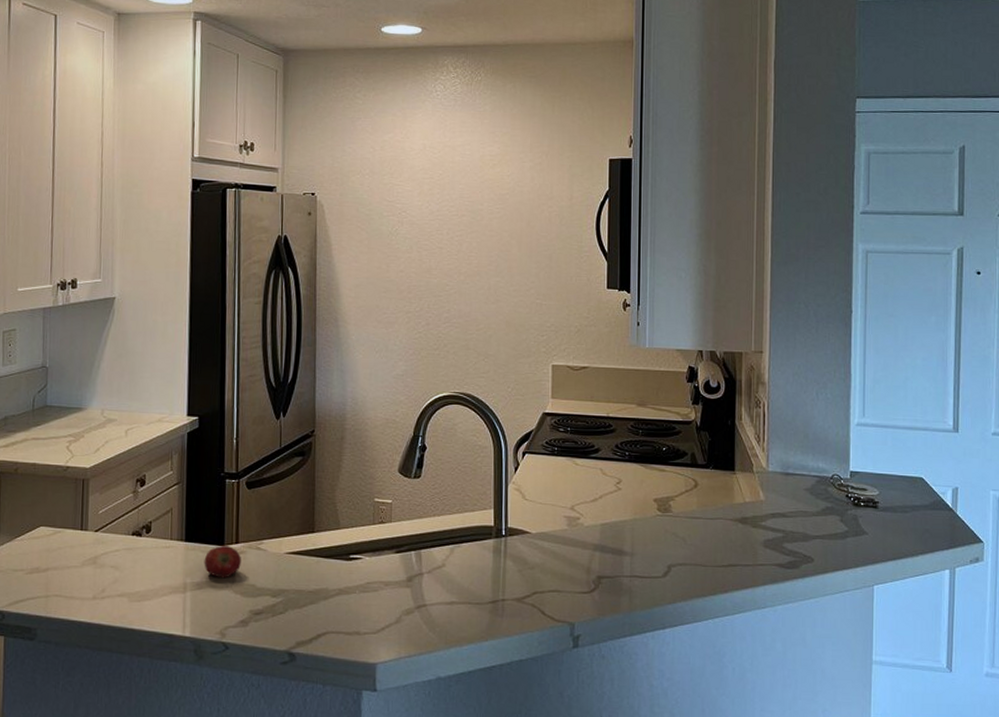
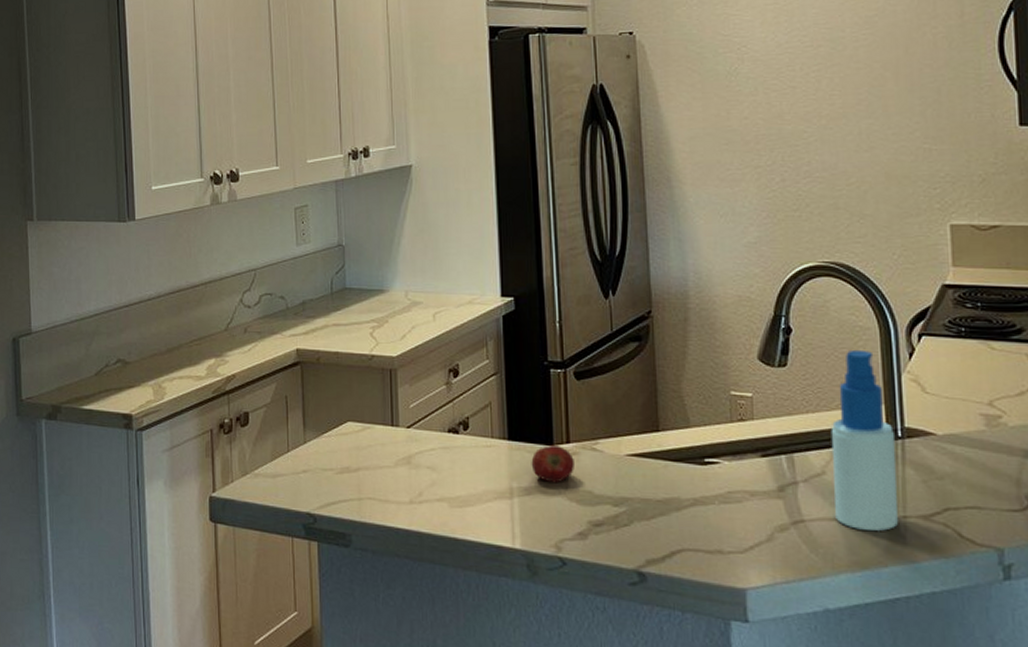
spray bottle: none [450,464,500,612] -> present [830,349,899,531]

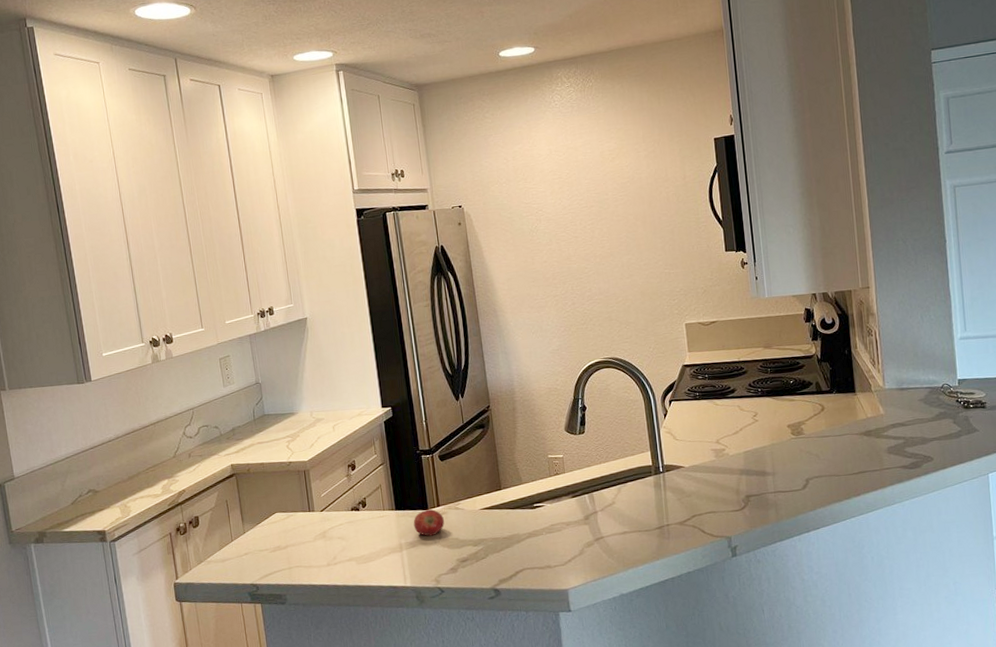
spray bottle: present [830,349,899,531] -> none [616,416,665,538]

